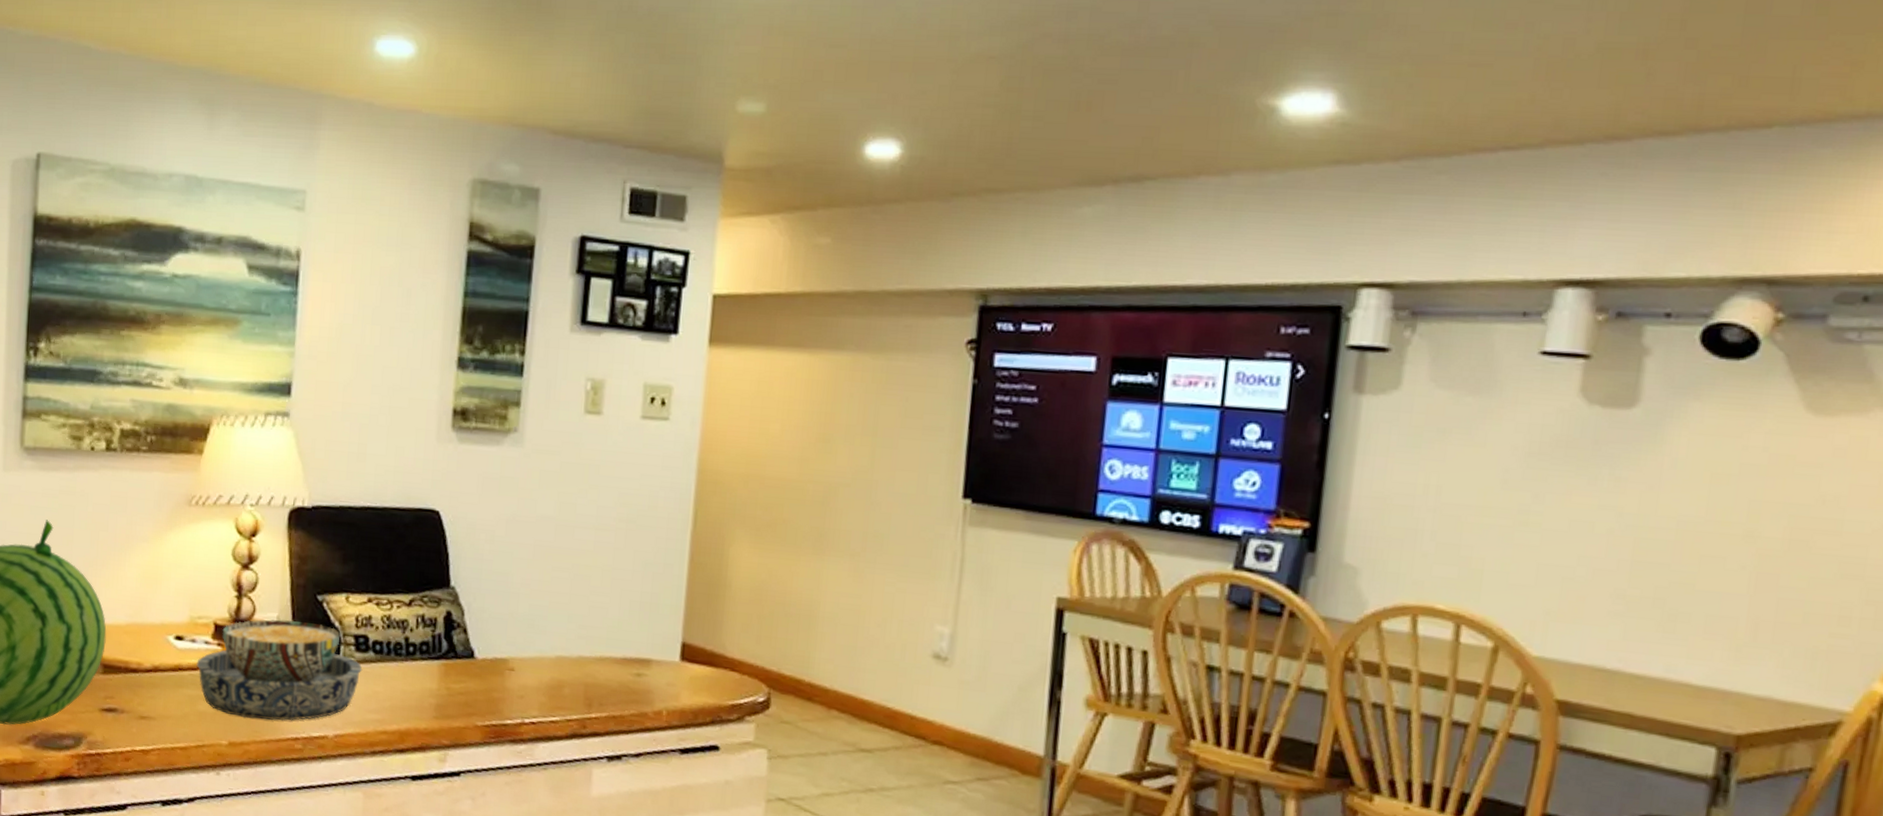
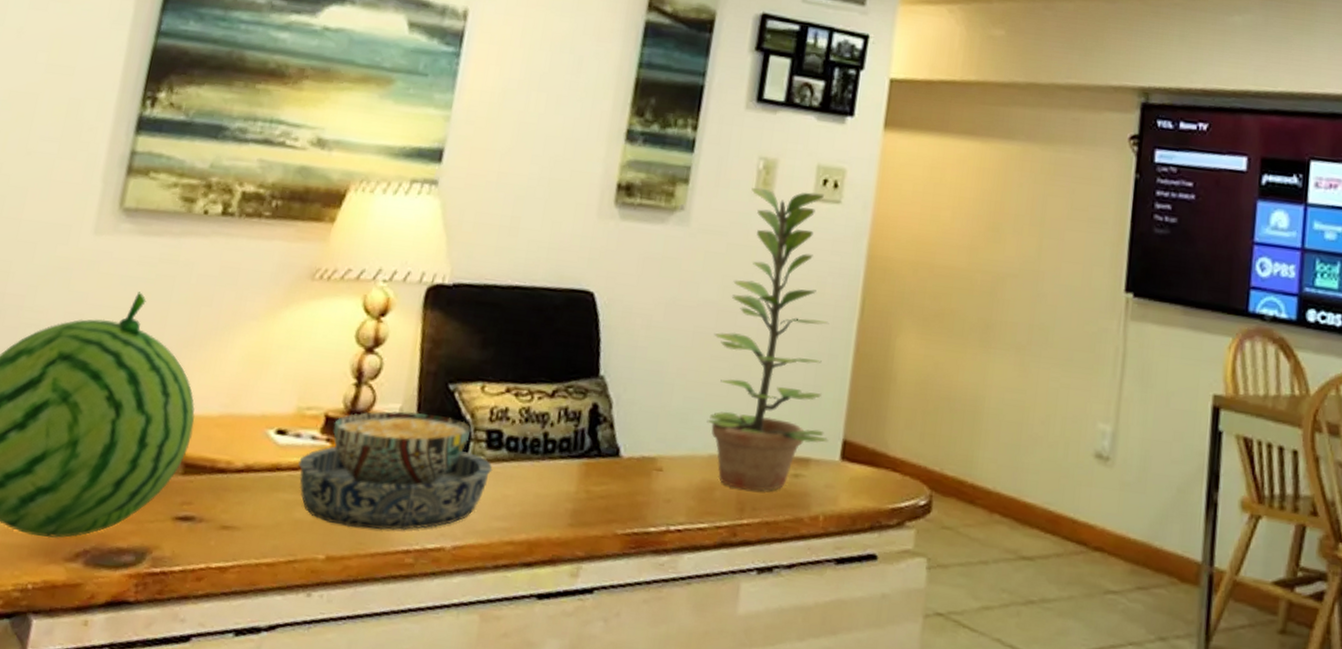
plant: none [552,407,668,689] -> present [706,187,829,492]

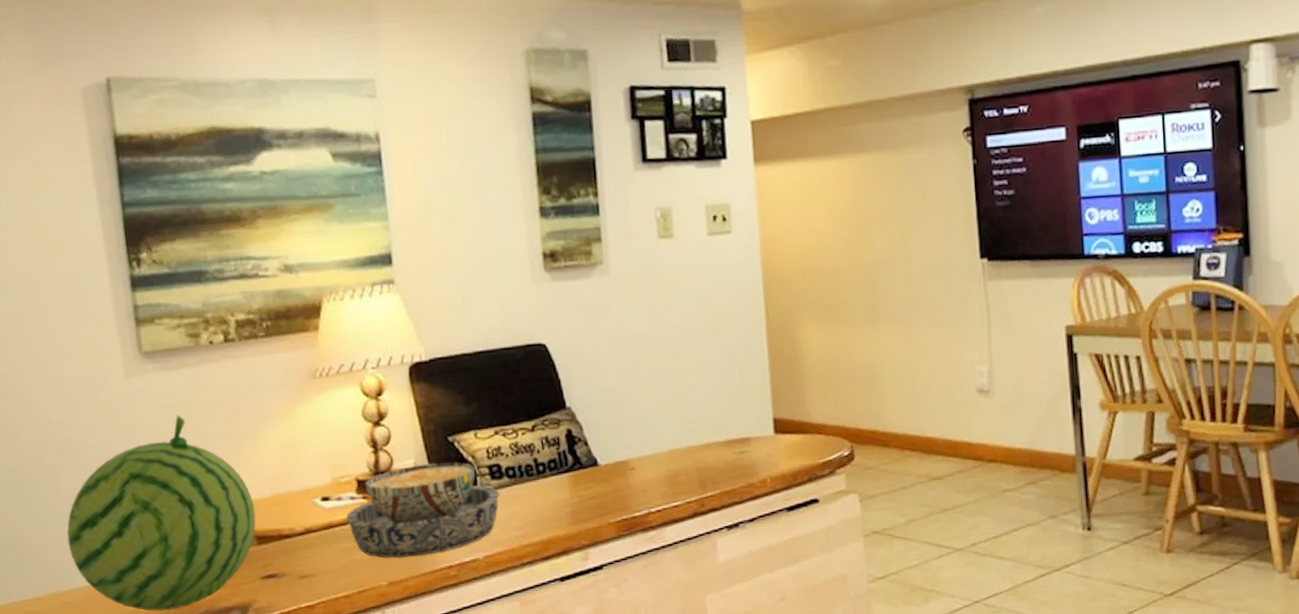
plant: present [706,187,829,492] -> none [651,228,762,471]

